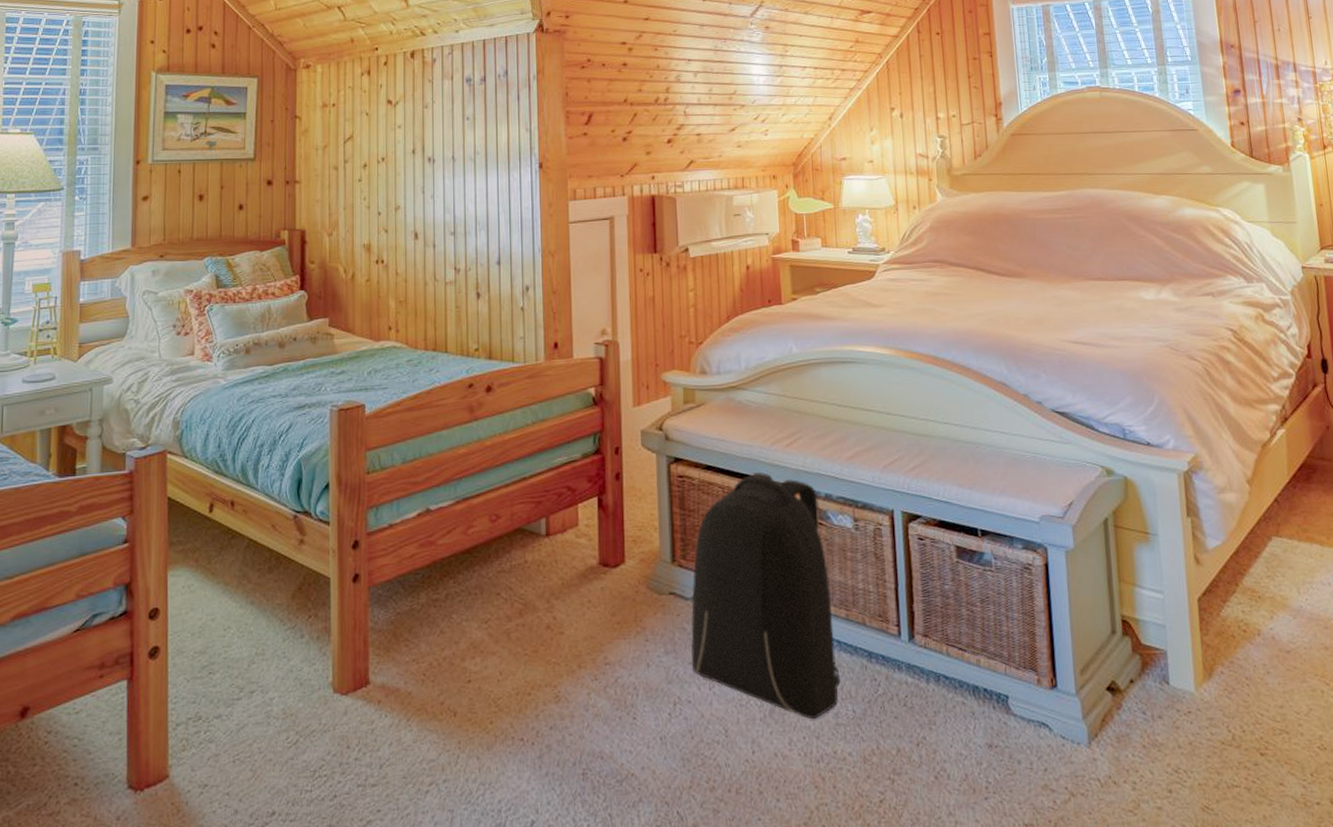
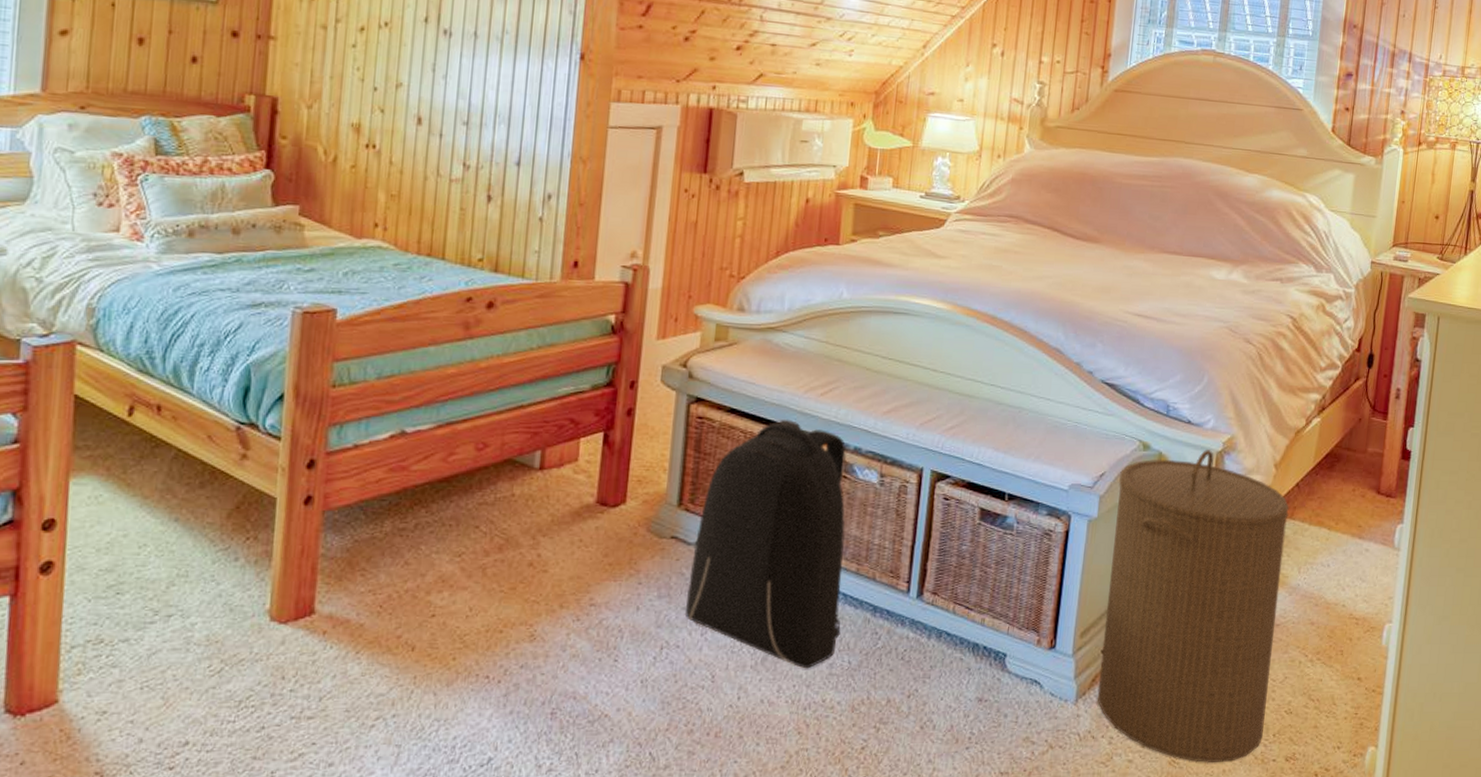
laundry hamper: none [1088,470,1299,808] -> present [1097,450,1289,763]

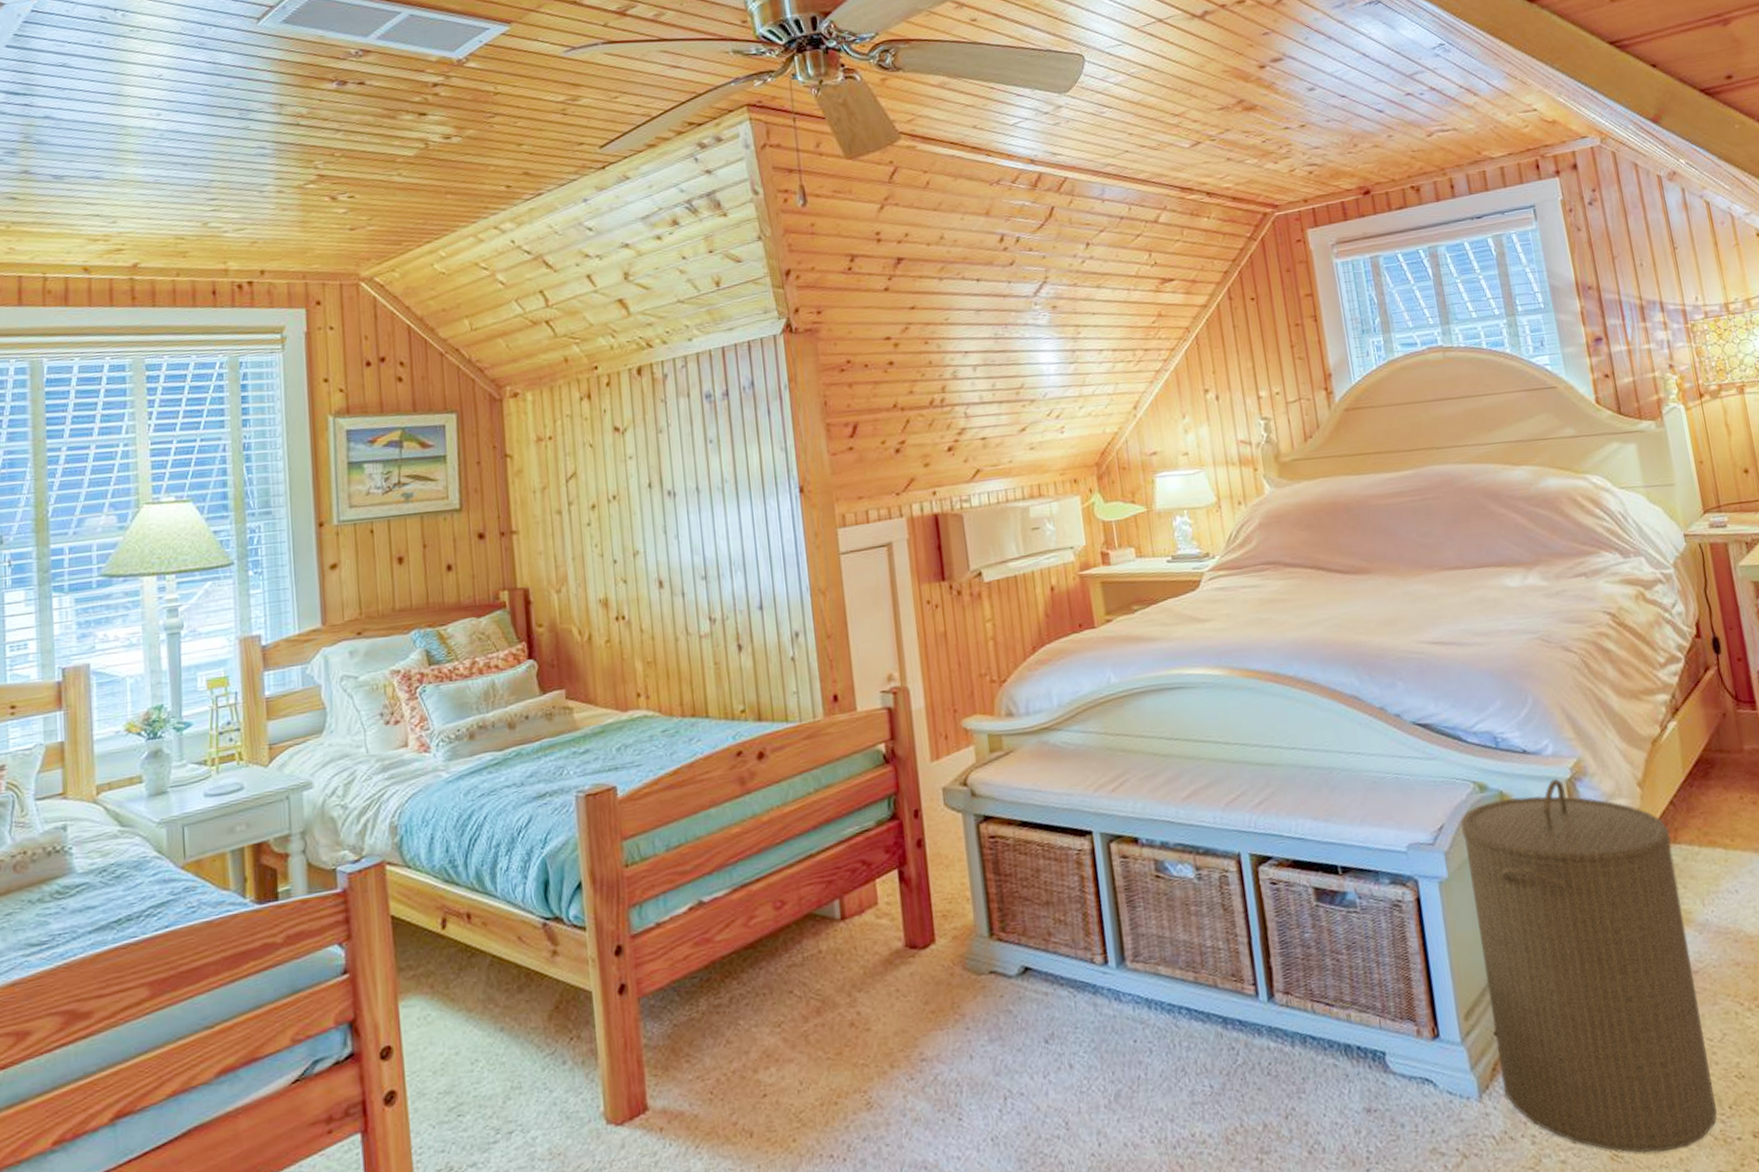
backpack: present [684,420,846,669] -> none [1015,824,1194,1101]

